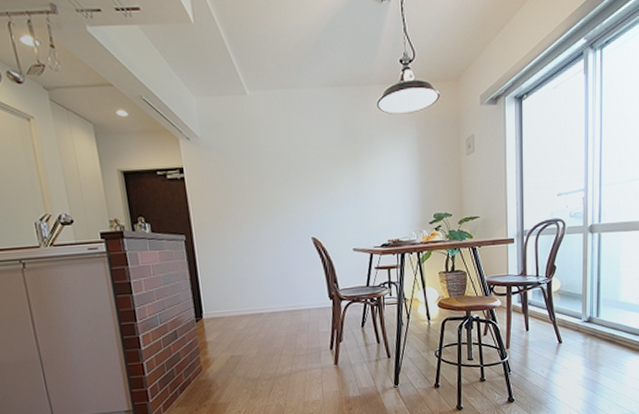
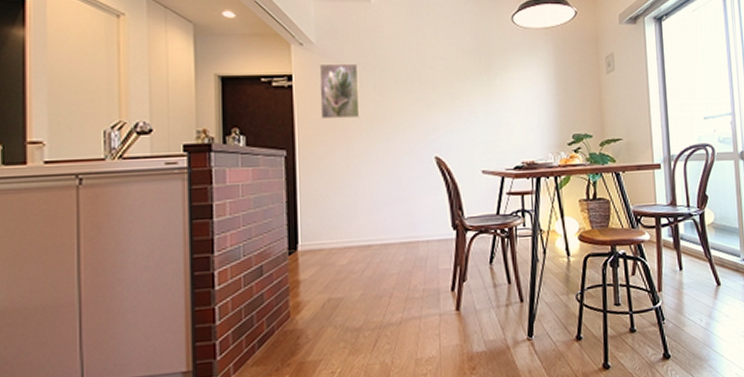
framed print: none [205,154,245,207] -> present [319,63,360,120]

